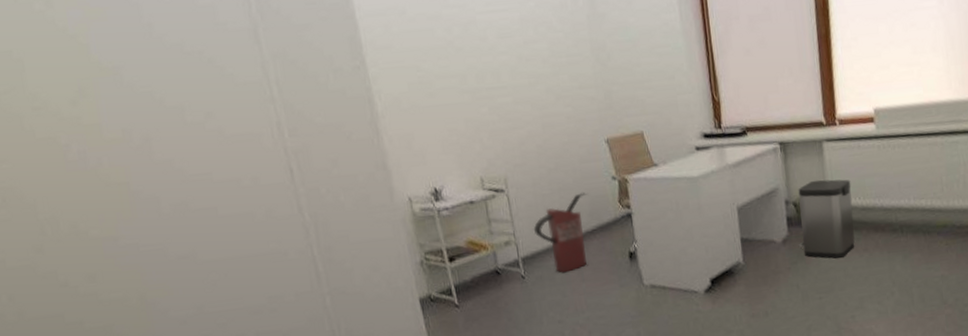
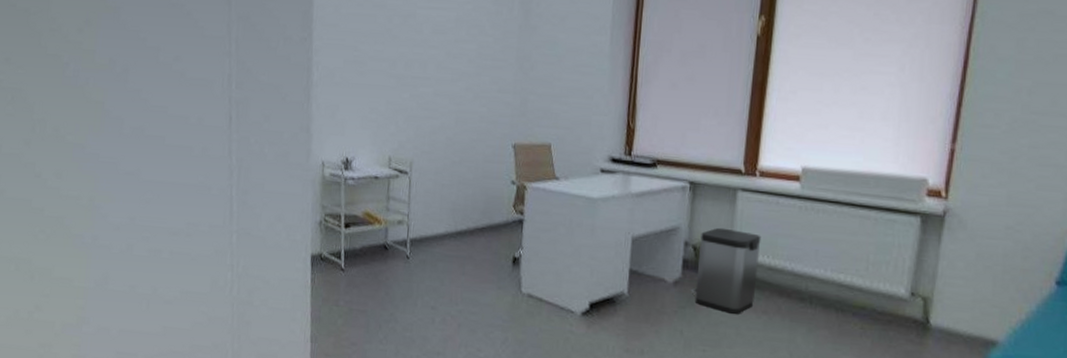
fire extinguisher: present [533,193,587,273] -> none [426,190,484,263]

